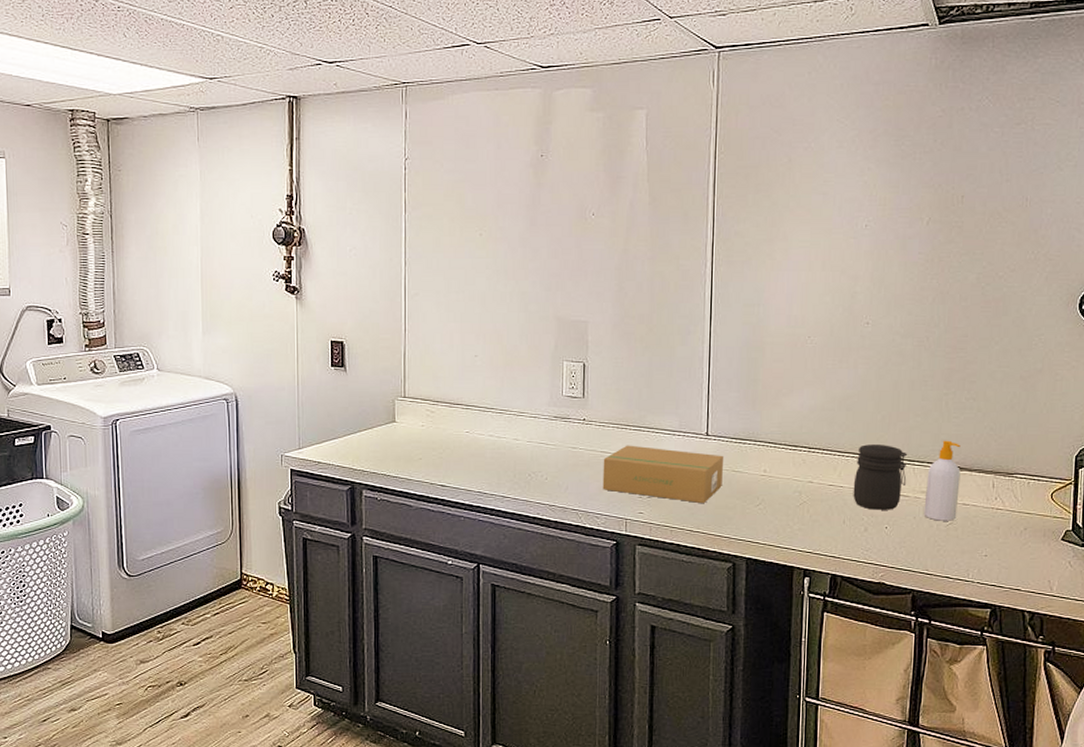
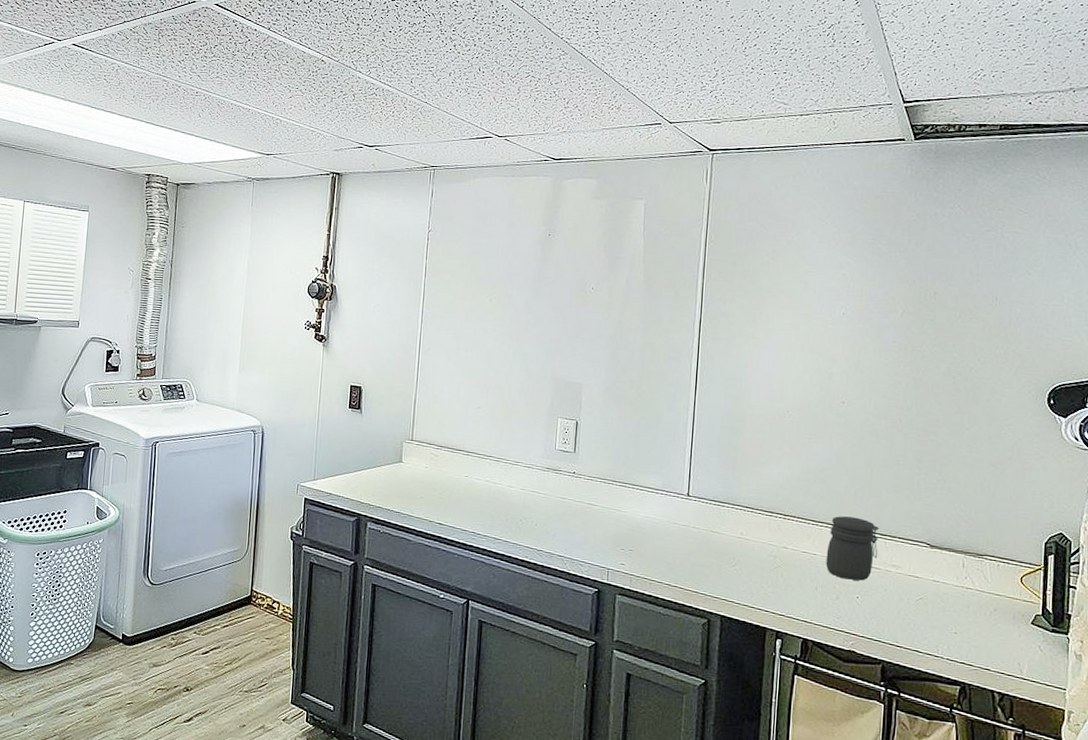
box: present [602,445,724,503] -> none [587,499,704,559]
soap bottle: present [924,440,961,521] -> none [894,517,931,596]

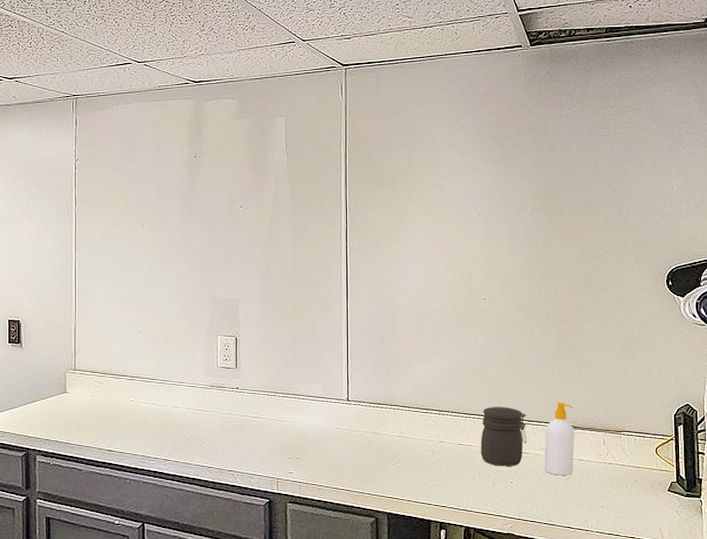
soap bottle: none [894,517,931,596] -> present [544,402,575,475]

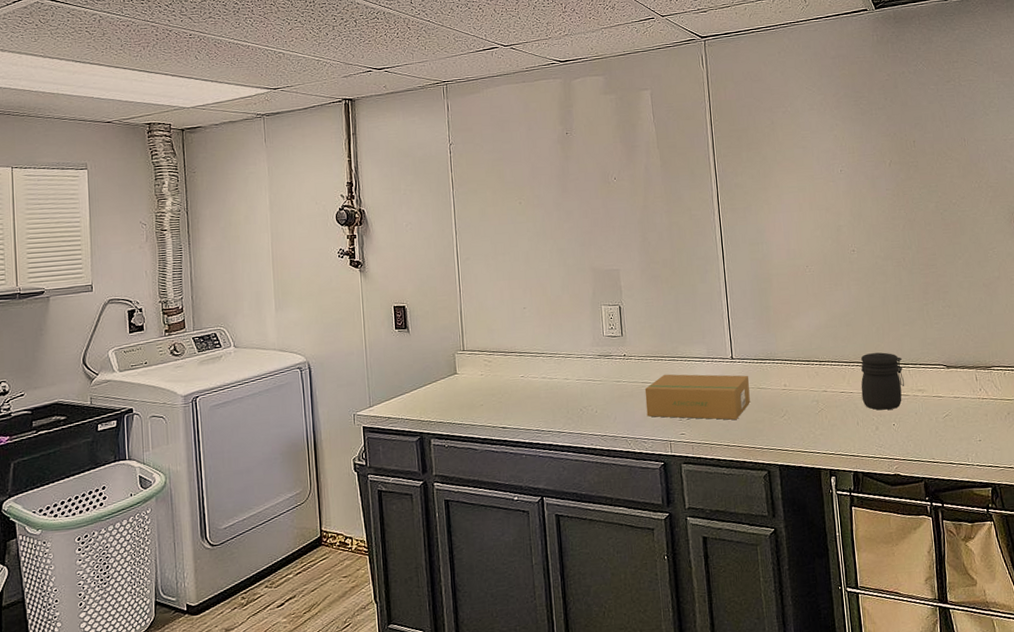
box: none [255,410,364,462] -> present [644,374,750,420]
soap bottle: present [544,402,575,475] -> none [920,343,951,414]

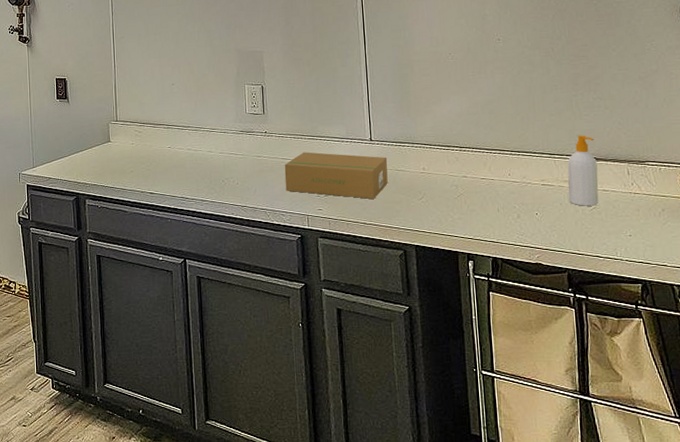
jar: present [861,352,905,410] -> none [502,141,550,199]
soap bottle: none [920,343,951,414] -> present [567,135,599,206]

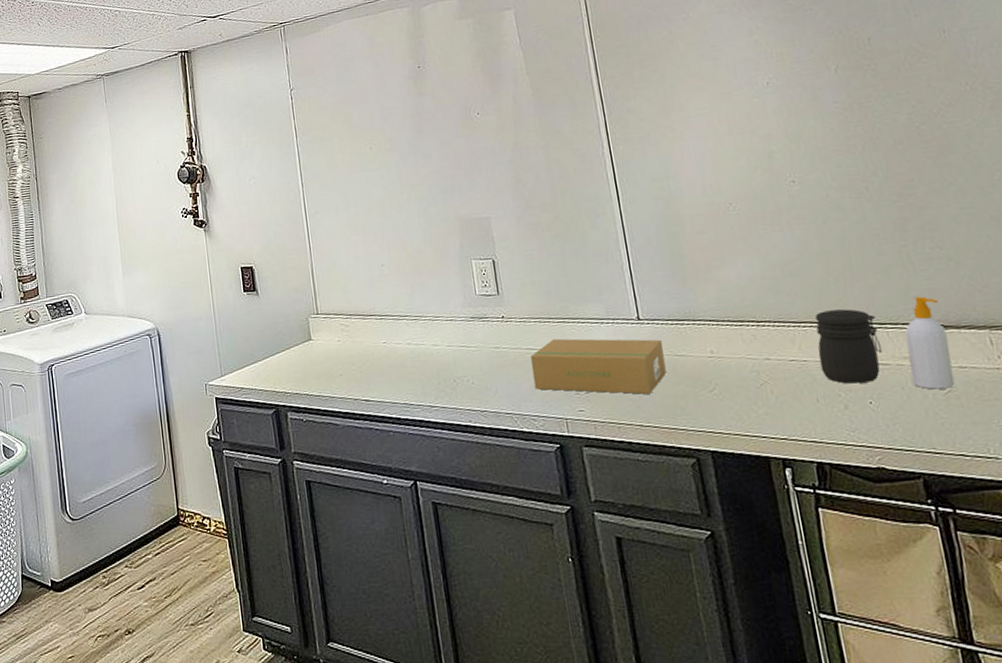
jar: none [502,141,550,199] -> present [815,309,883,384]

